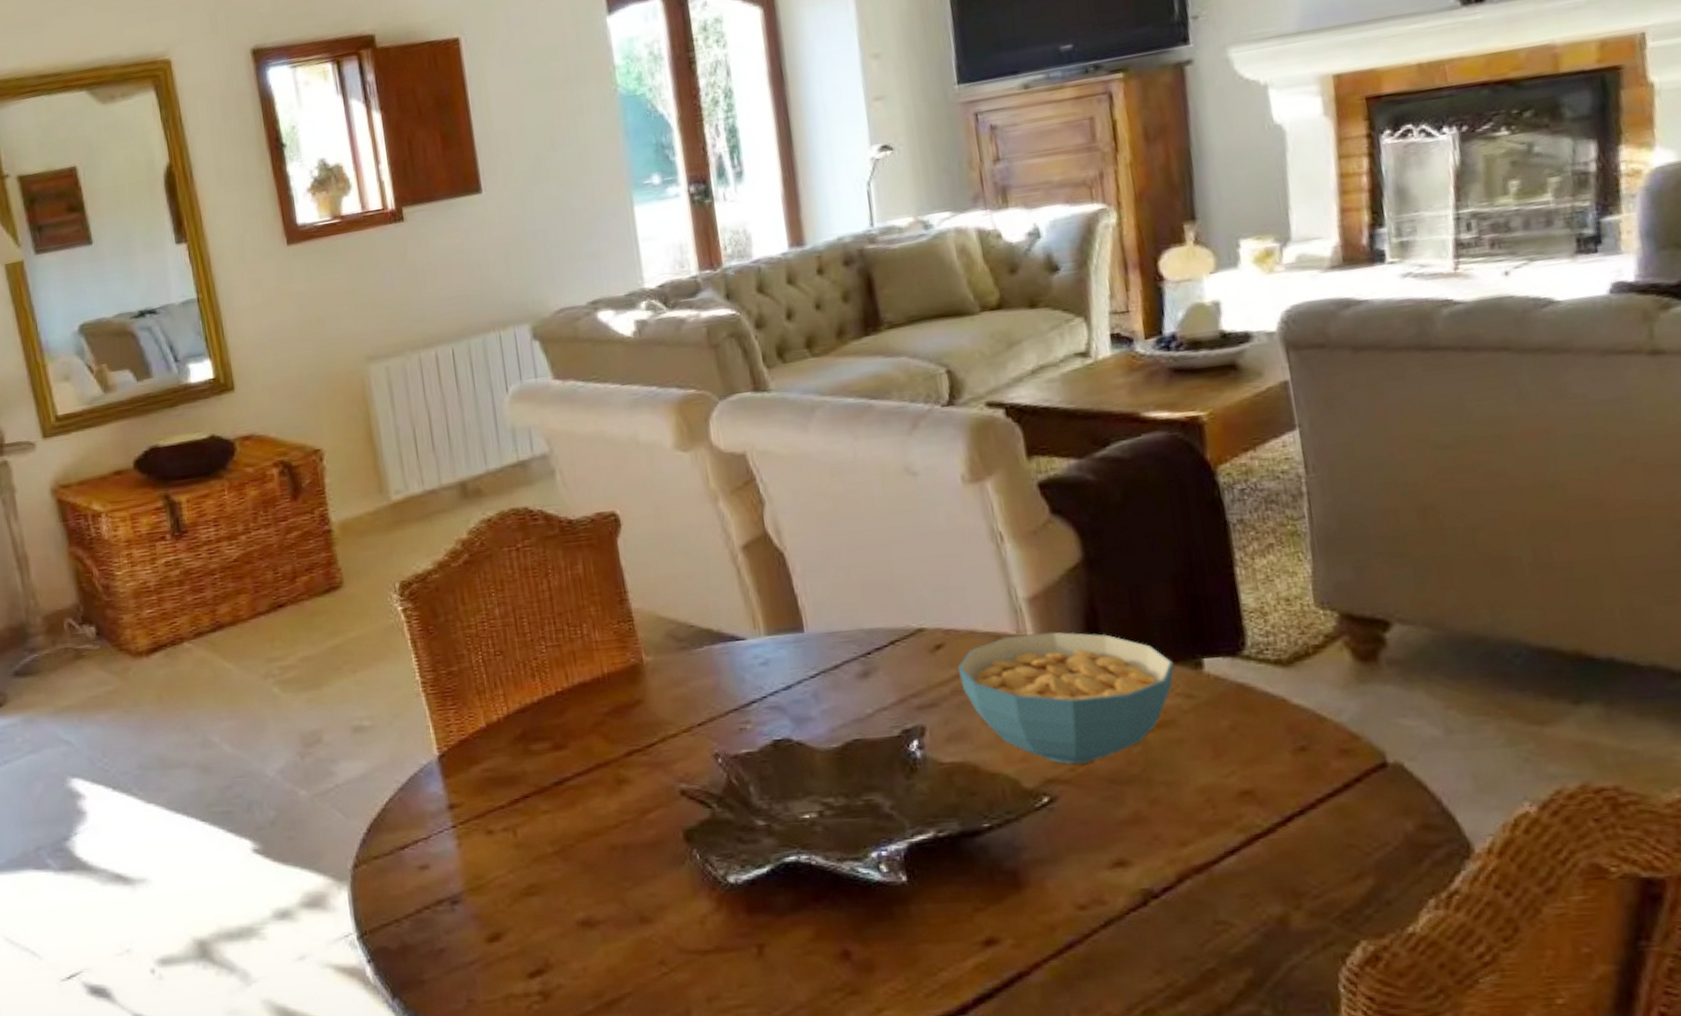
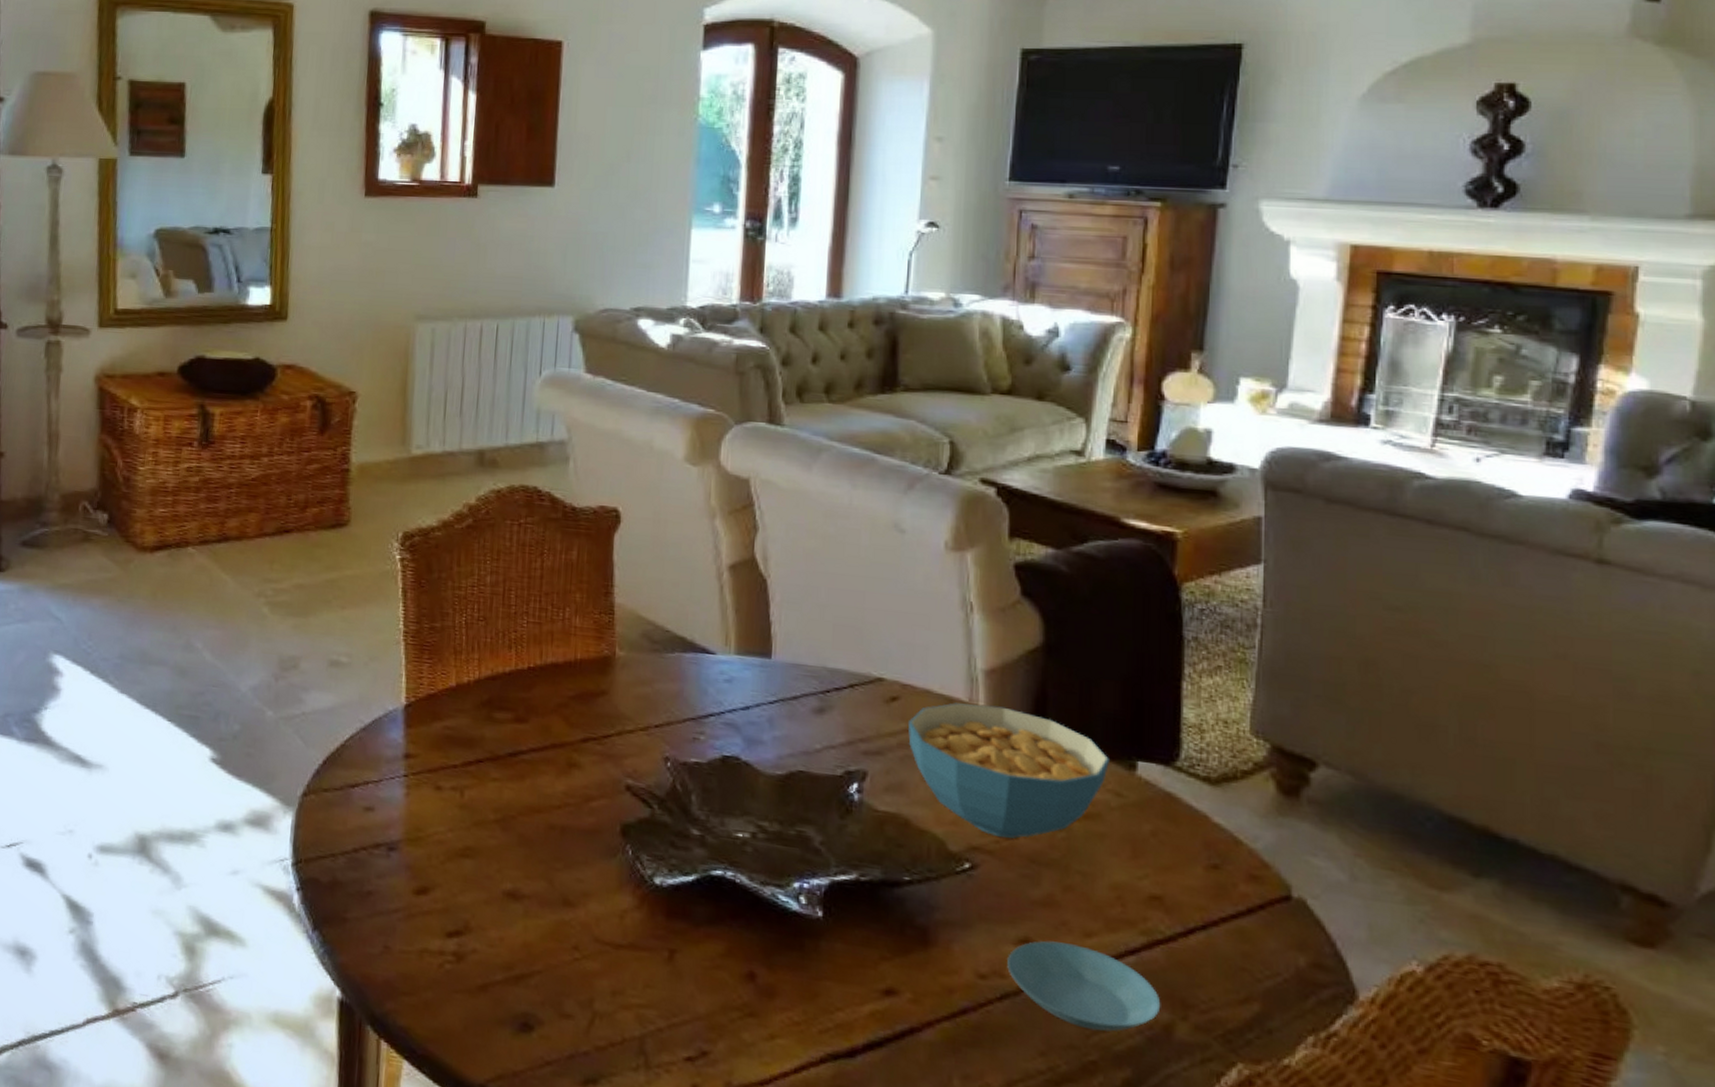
saucer: none [1104,856,1272,938] -> present [1007,940,1161,1032]

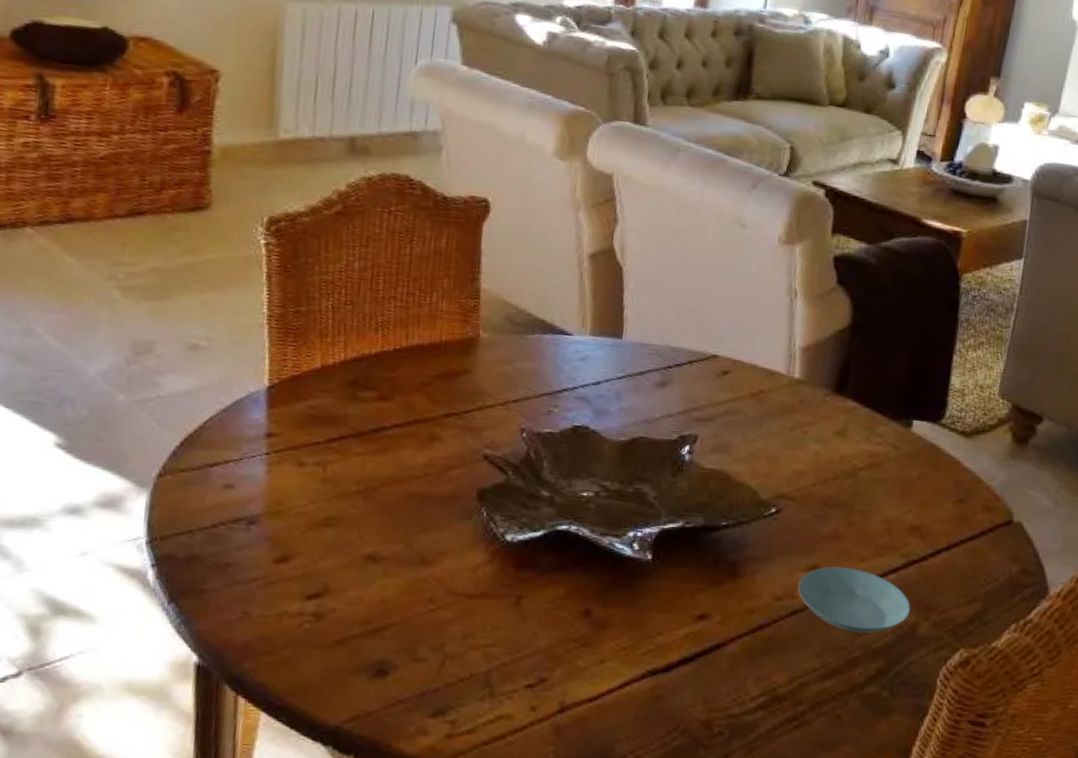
cereal bowl: present [908,703,1111,839] -> none [734,375,893,486]

